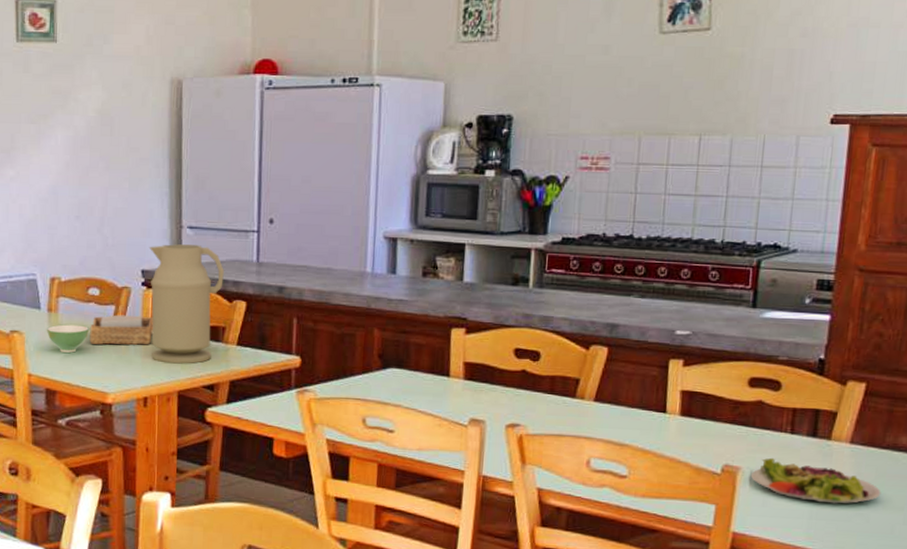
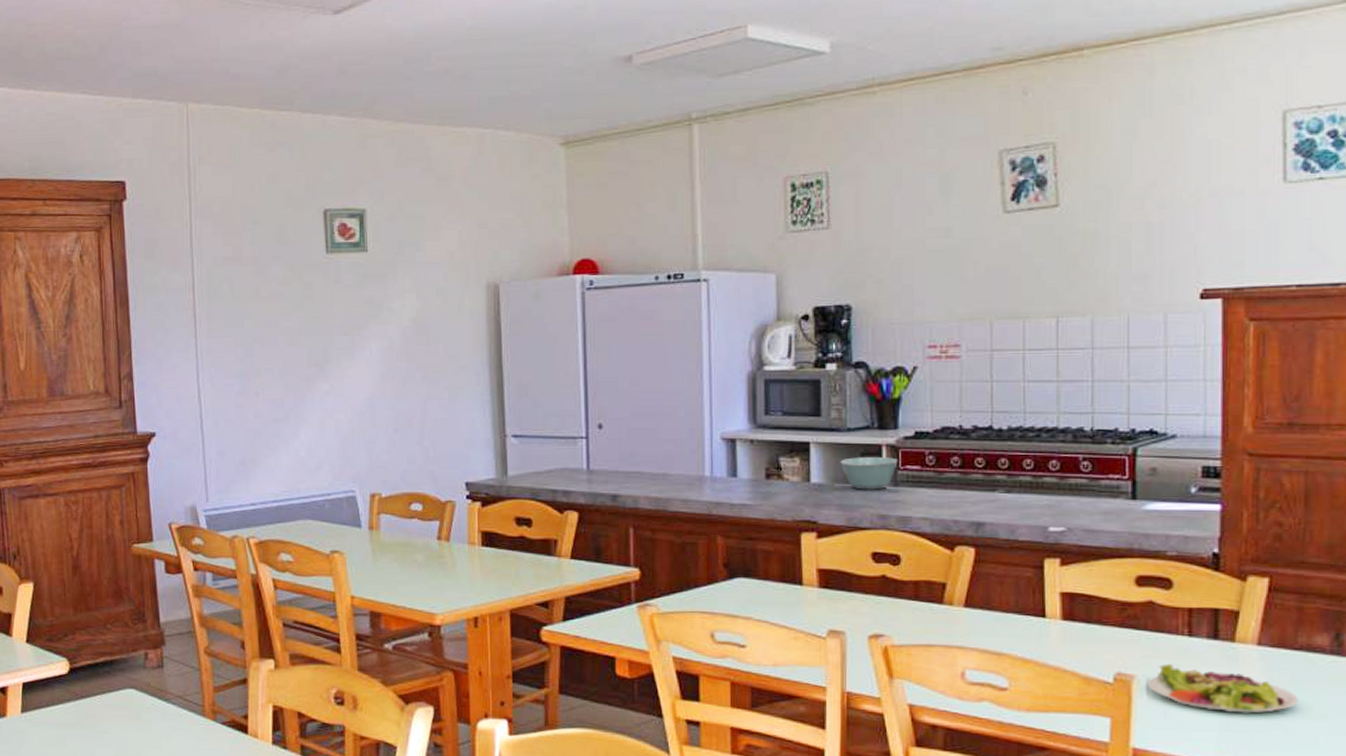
bowl: present [46,324,90,354] -> none [368,543,414,573]
napkin holder: present [89,315,153,345] -> none [414,530,480,563]
water jug: present [148,244,224,364] -> none [472,454,553,581]
bowl: none [492,259,545,291] -> present [840,457,898,490]

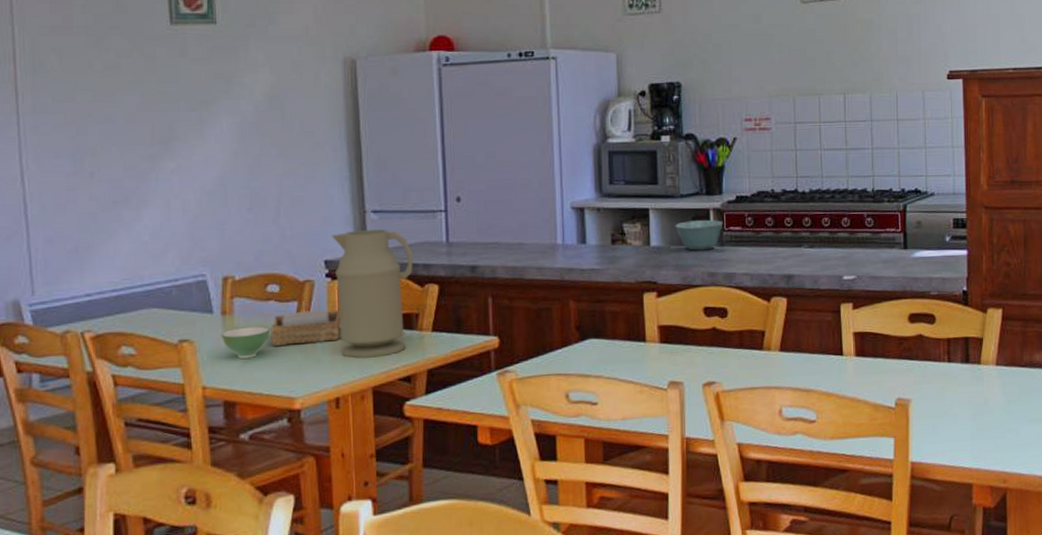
bowl: none [368,543,414,573] -> present [220,326,271,360]
napkin holder: none [414,530,480,563] -> present [271,310,341,346]
water jug: none [472,454,553,581] -> present [331,229,413,359]
salad plate: present [1147,663,1299,714] -> none [920,386,1026,424]

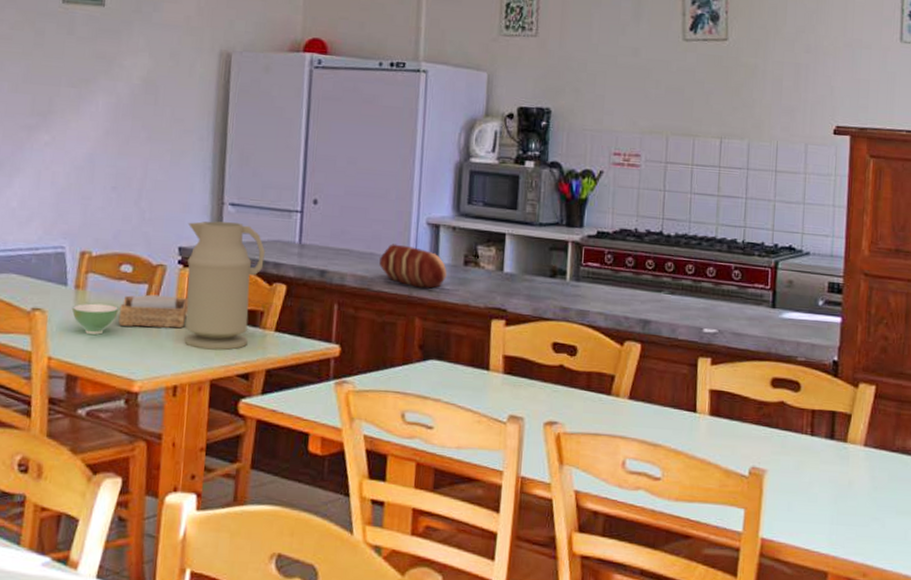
bread loaf: none [529,231,596,271] -> present [379,244,447,289]
bowl: present [675,220,723,251] -> none [531,251,581,284]

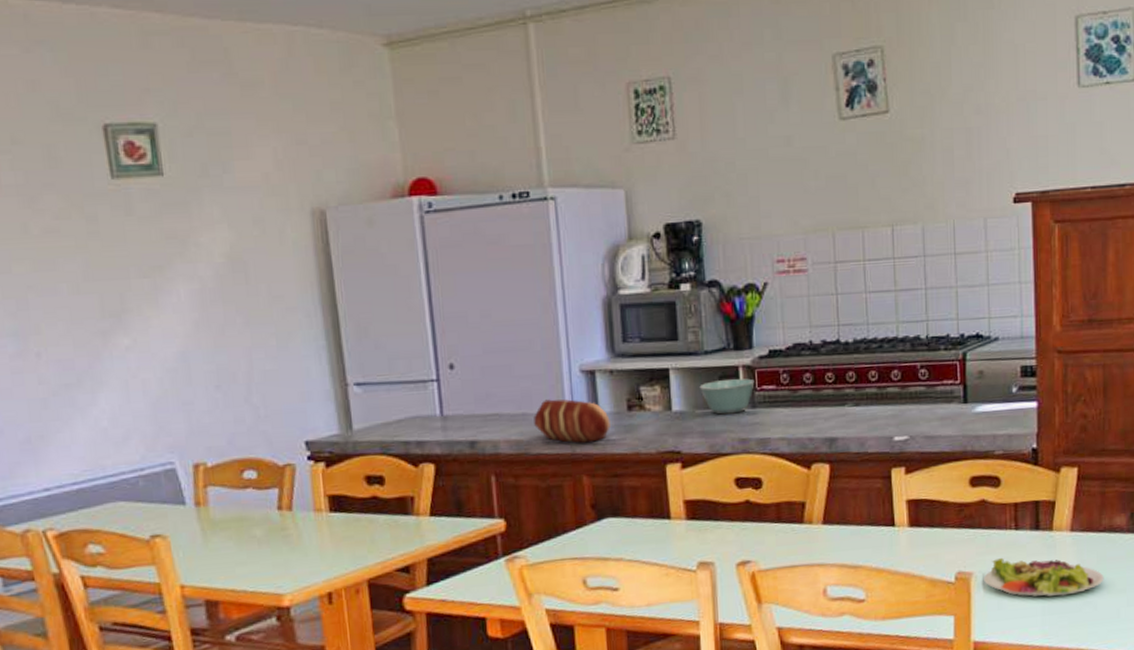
bowl: present [71,303,120,335] -> none [196,517,251,554]
napkin holder: present [118,294,188,329] -> none [250,496,329,538]
water jug: present [184,221,265,351] -> none [310,404,405,549]
bowl: none [531,251,581,284] -> present [699,378,755,415]
salad plate: none [775,460,894,509] -> present [983,557,1104,597]

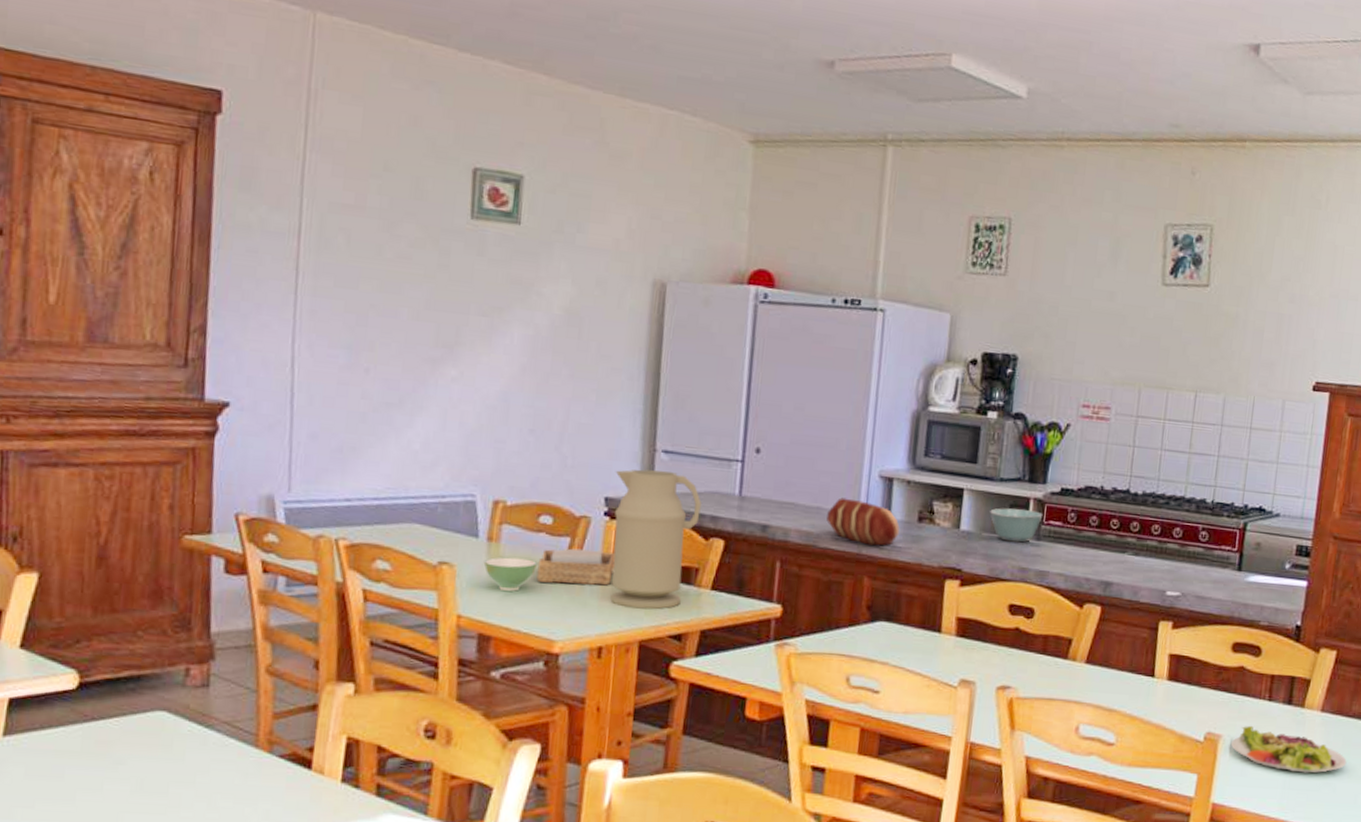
bowl: none [196,517,251,554] -> present [483,557,538,592]
napkin holder: none [250,496,329,538] -> present [536,548,615,586]
water jug: none [310,404,405,549] -> present [610,469,701,610]

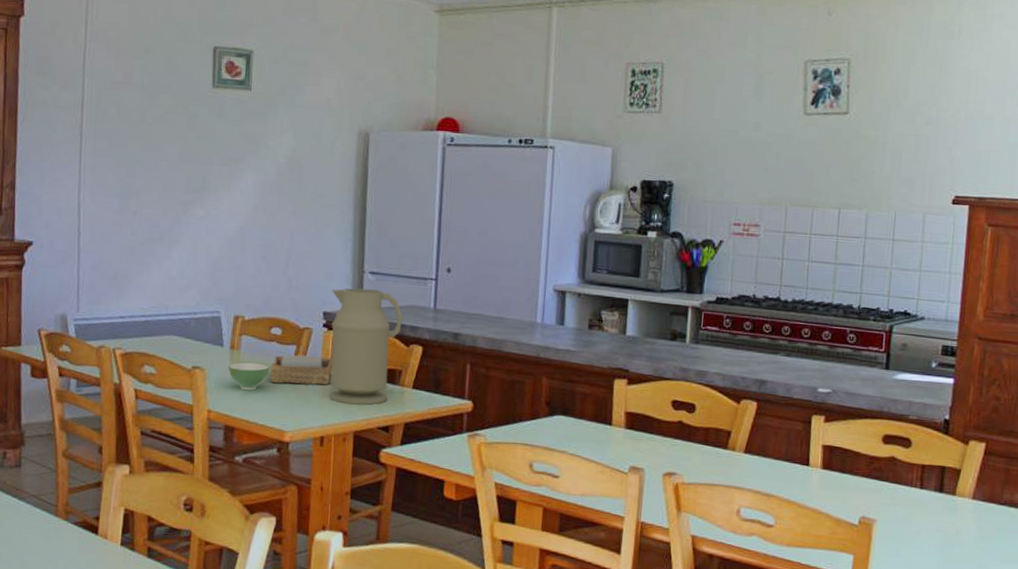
bread loaf: present [826,497,900,546] -> none [509,309,573,350]
bowl: present [990,508,1043,543] -> none [652,315,701,346]
salad plate: present [1230,725,1347,774] -> none [884,511,1000,557]

